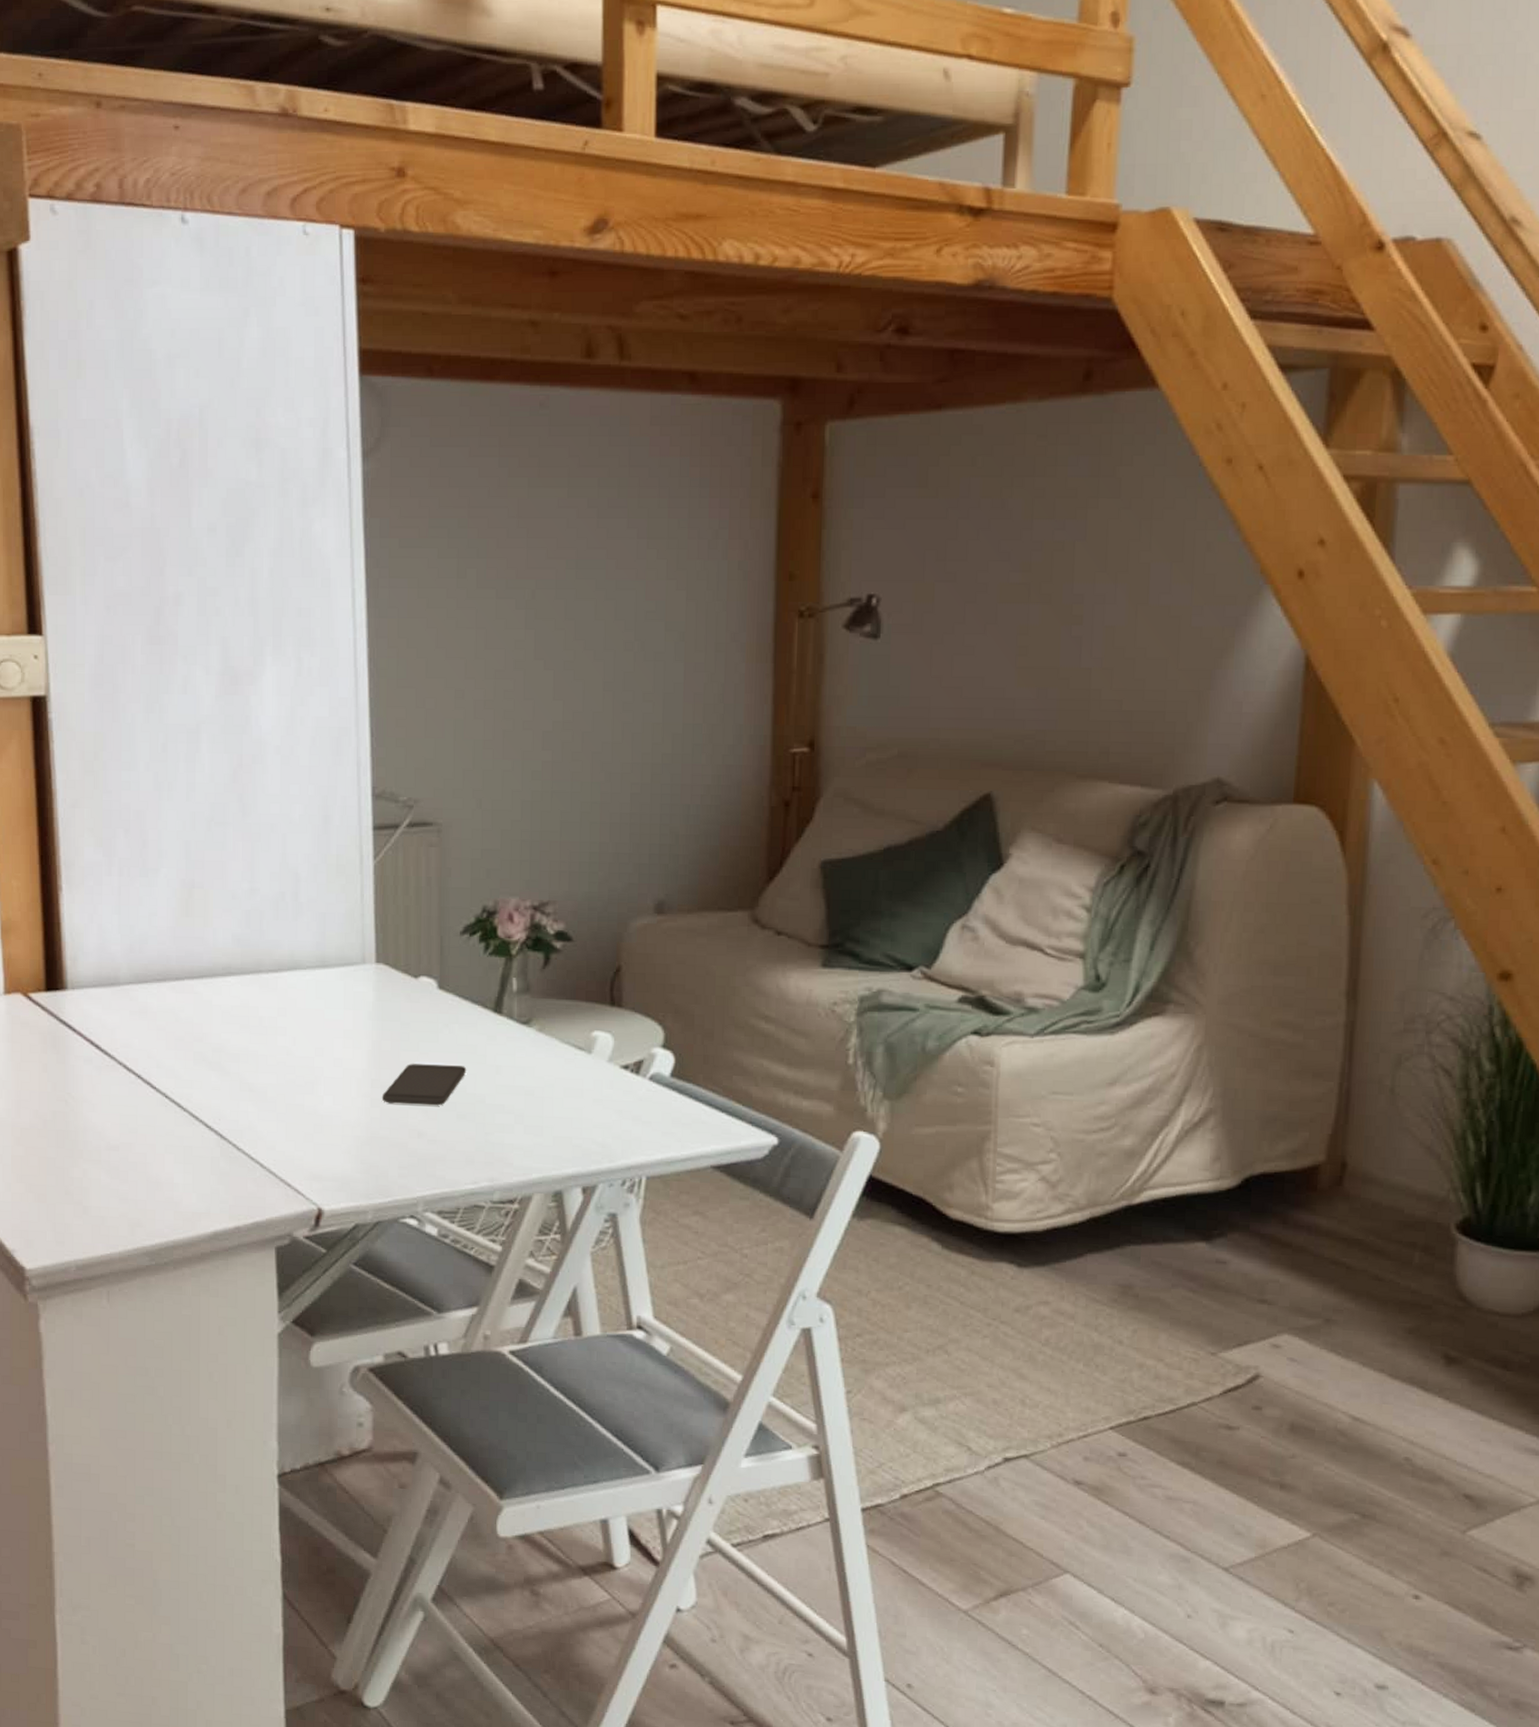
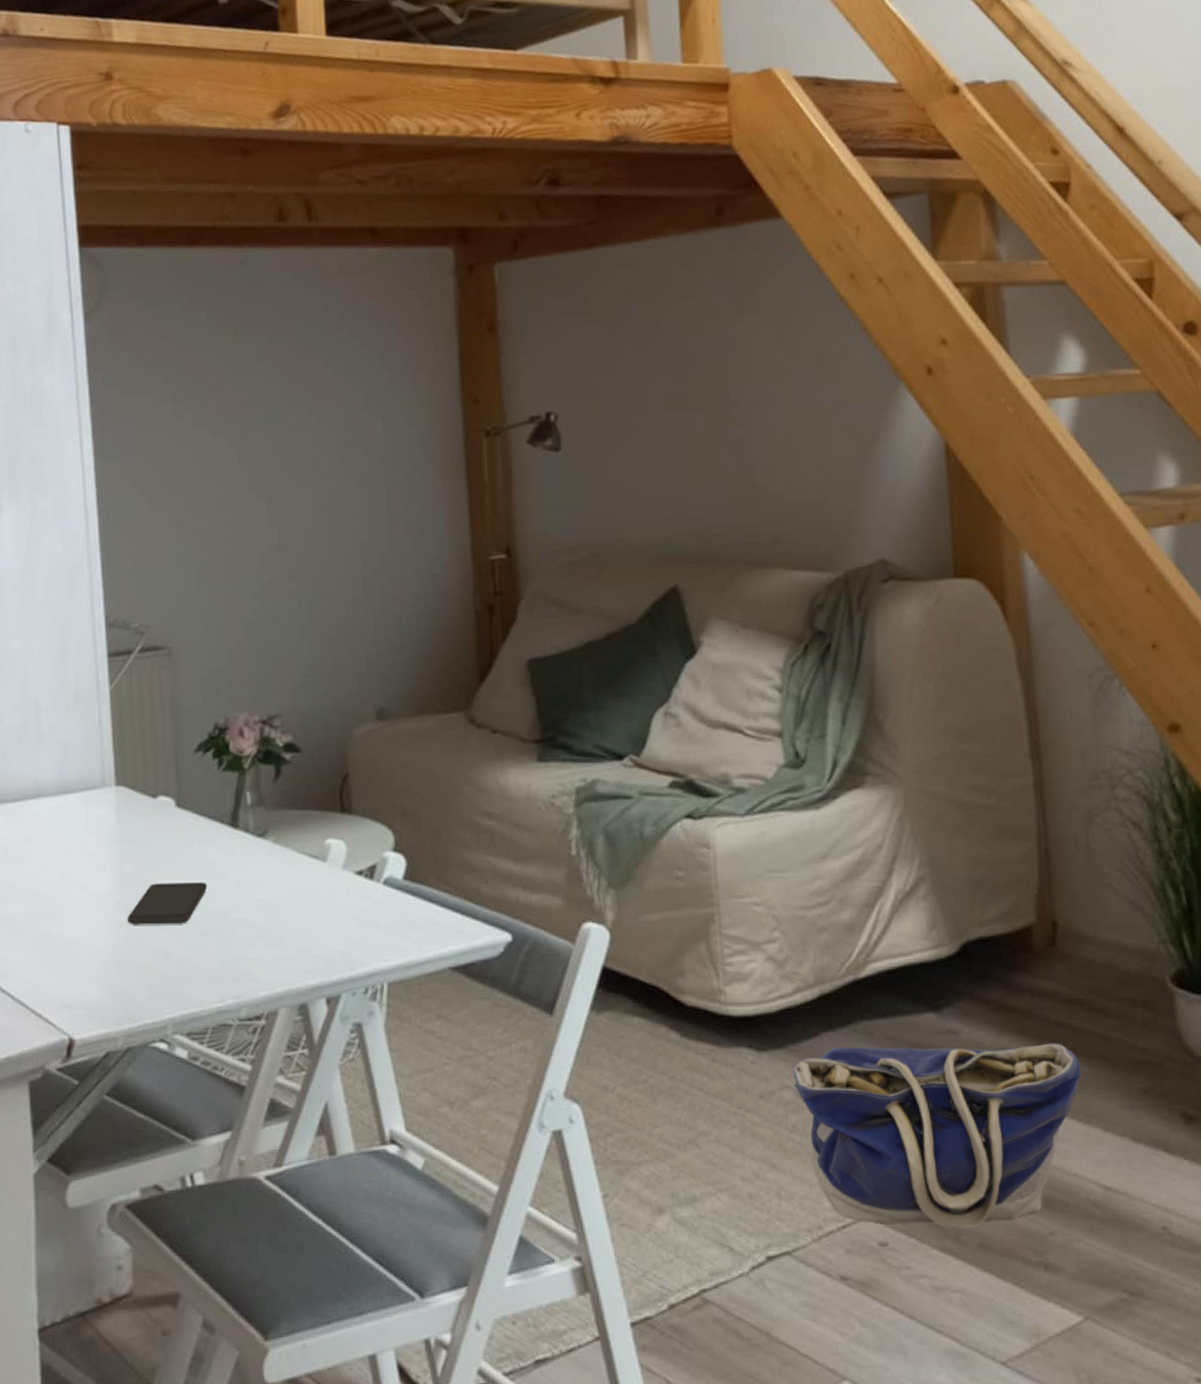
tote bag: none [1045,1268,1348,1446] -> present [787,1043,1081,1229]

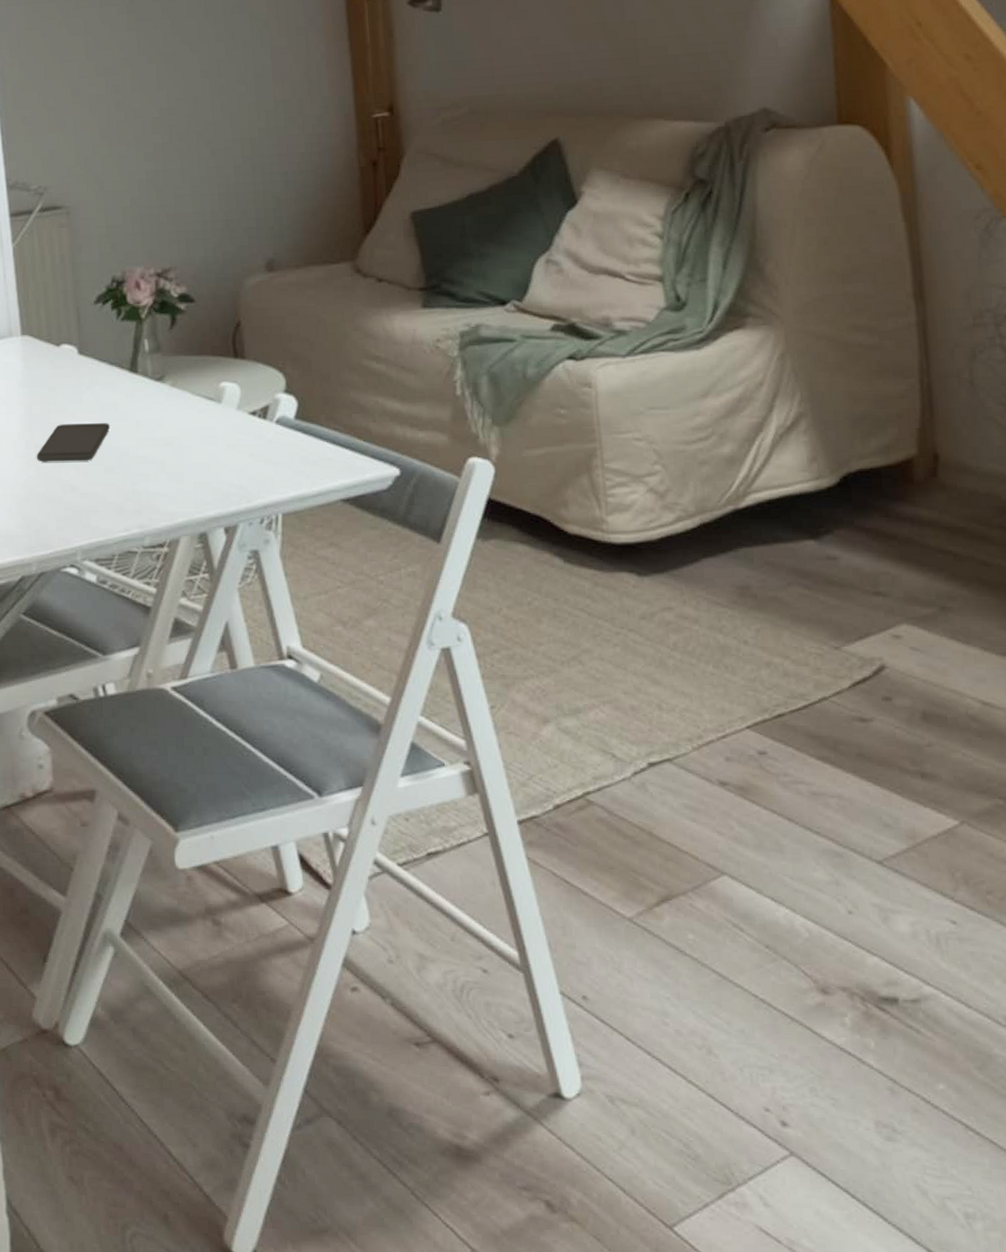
tote bag: present [787,1043,1081,1229] -> none [668,568,961,740]

